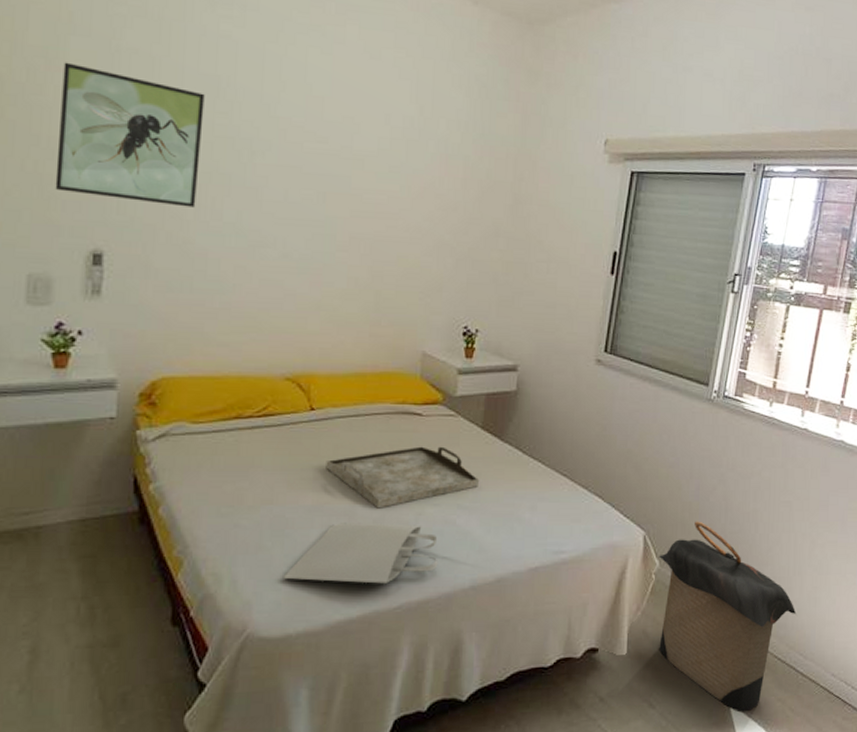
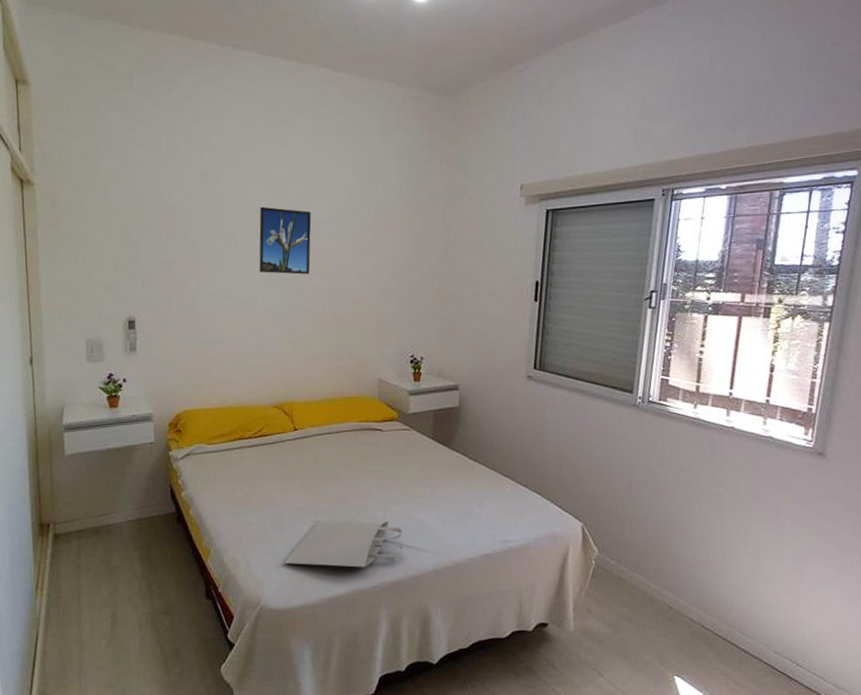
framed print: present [55,62,205,208] -> none [97,179,197,279]
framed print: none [281,126,355,217] -> present [259,206,312,275]
serving tray: present [326,446,480,509] -> none [309,455,434,507]
laundry hamper: present [658,521,797,711] -> none [596,513,735,682]

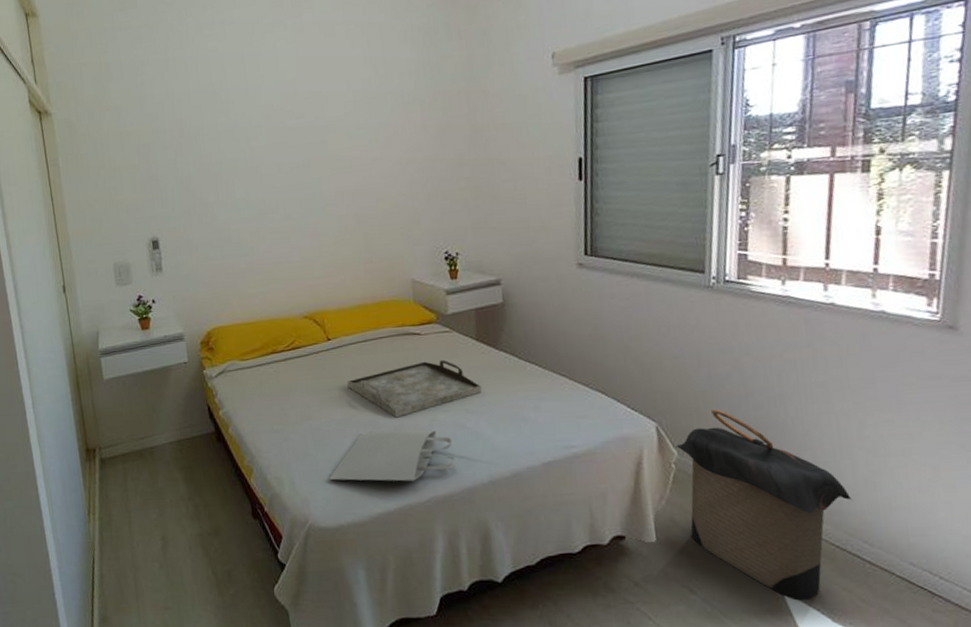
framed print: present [259,206,312,275] -> none [272,109,329,179]
serving tray: none [309,455,434,507] -> present [347,359,483,418]
laundry hamper: none [596,513,735,682] -> present [675,409,852,600]

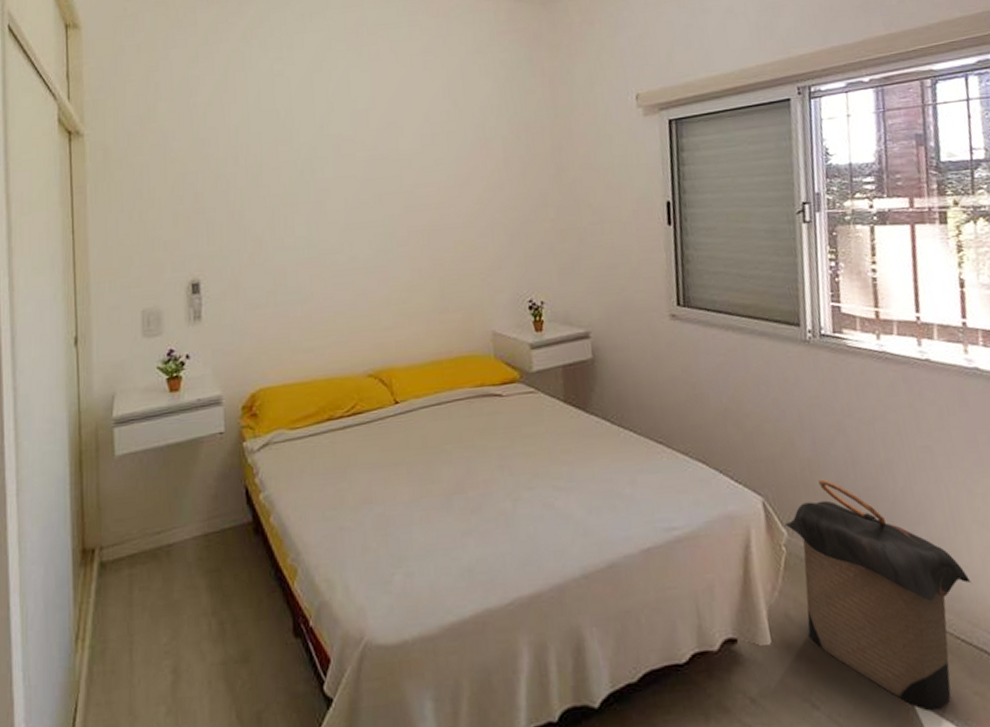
tote bag: present [329,429,457,482] -> none [391,511,544,581]
serving tray: present [347,359,483,418] -> none [416,425,572,498]

